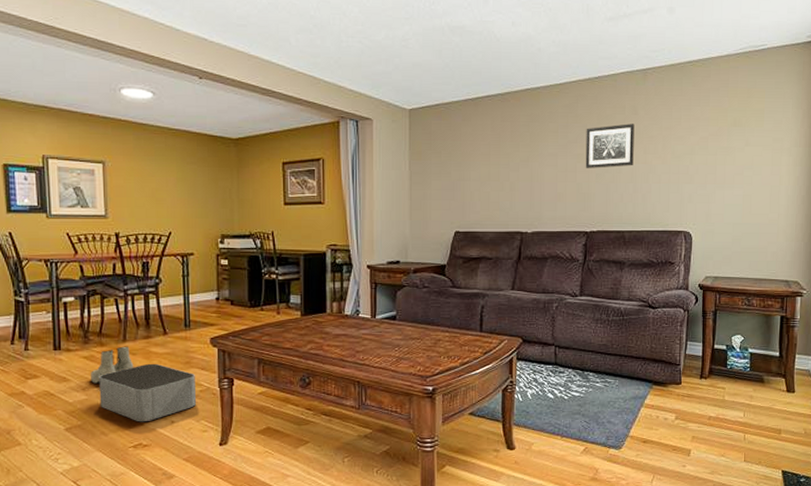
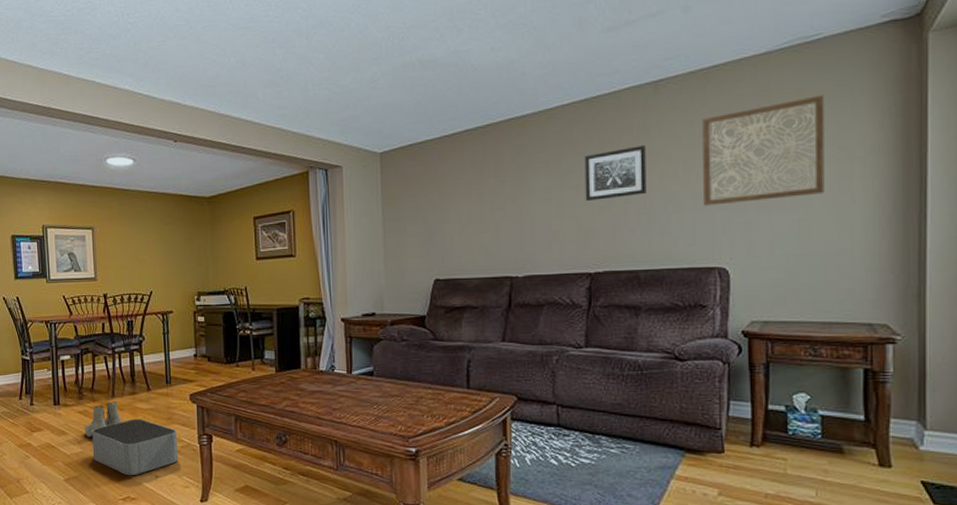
wall art: none [676,95,765,179] -> present [701,95,825,206]

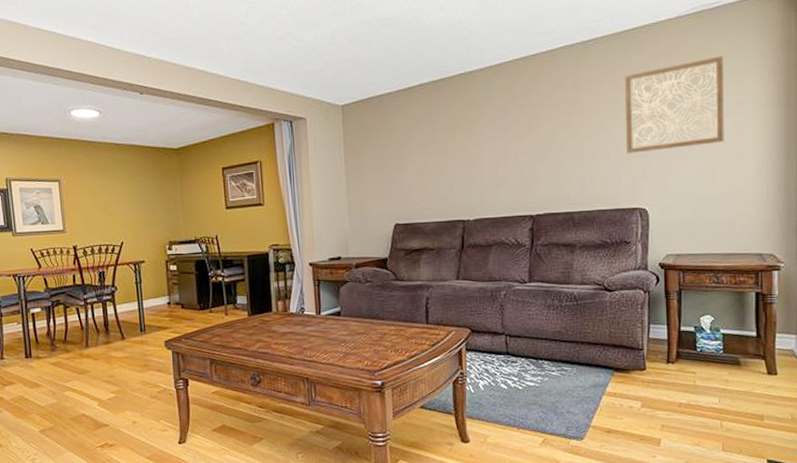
boots: present [85,402,122,437] -> none [59,352,97,388]
storage bin: present [92,418,179,476] -> none [66,367,156,423]
wall art: present [584,145,647,201] -> none [525,99,579,150]

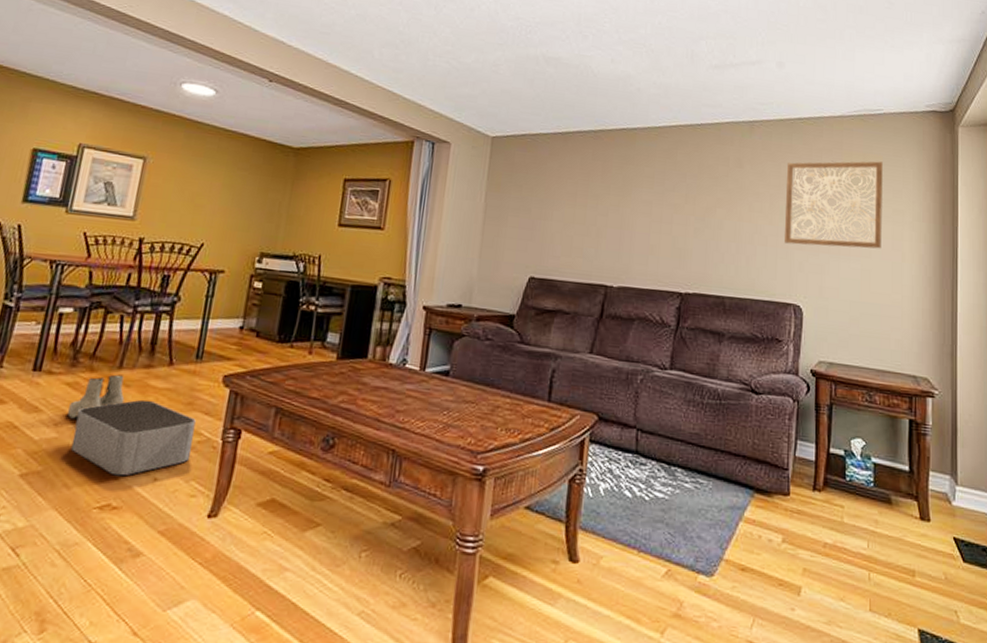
boots: none [59,352,97,388] -> present [67,374,125,419]
storage bin: none [66,367,156,423] -> present [70,399,196,476]

